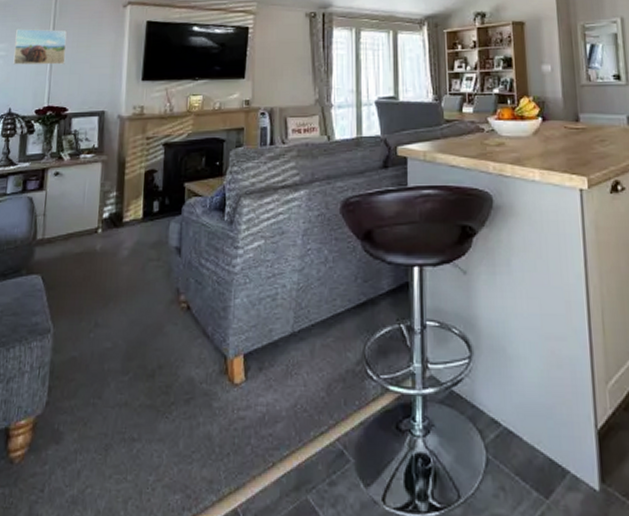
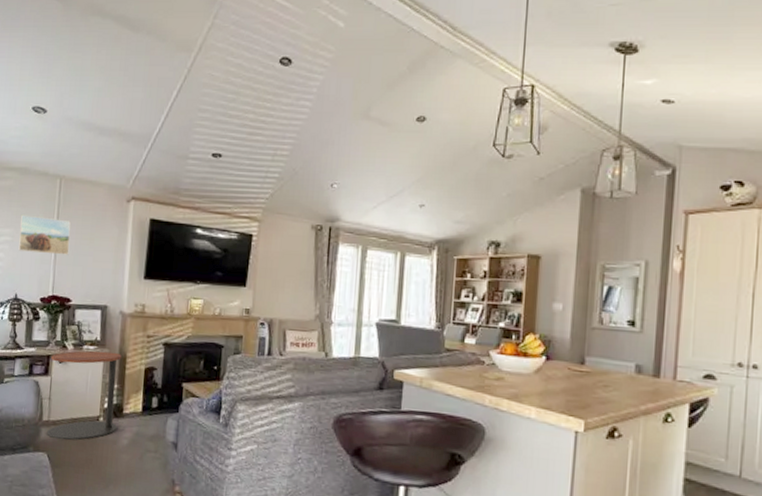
side table: none [40,158,121,259] -> present [46,351,122,441]

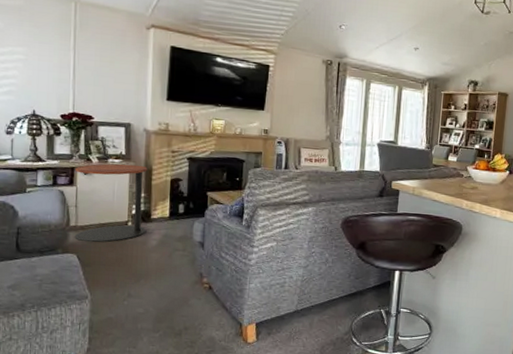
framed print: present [18,214,71,255] -> none [33,34,89,76]

